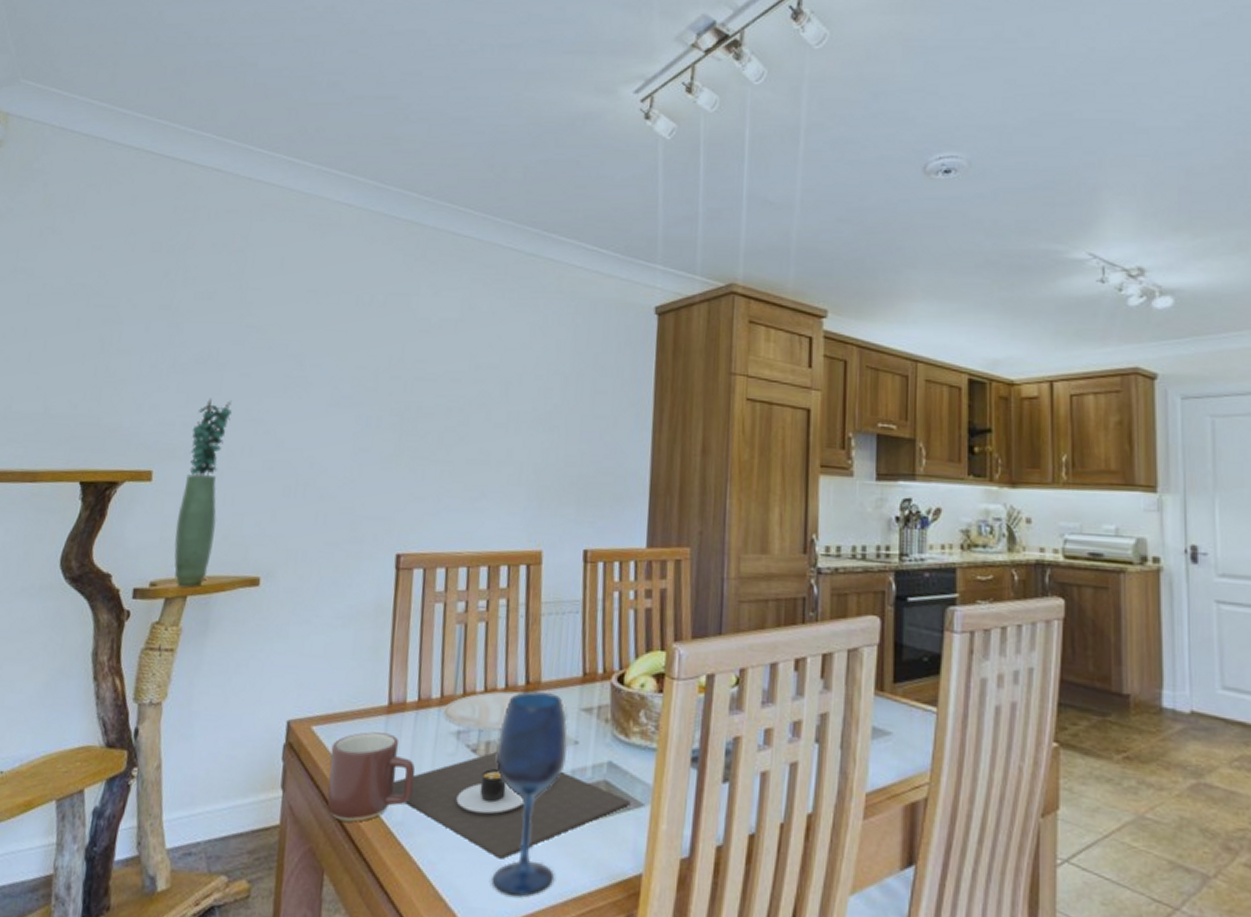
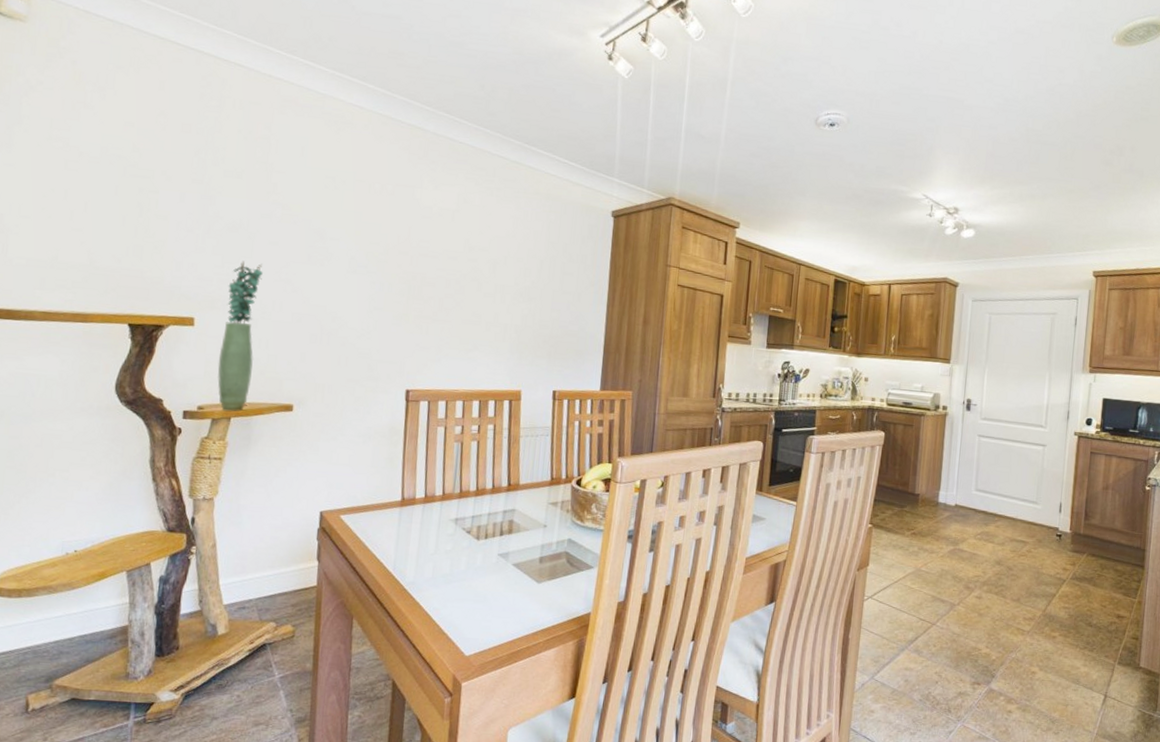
mug: present [327,732,416,822] -> none [354,519,424,583]
place setting: present [391,751,631,859] -> none [405,532,584,606]
plate: present [443,691,566,732] -> none [445,490,538,519]
wineglass: present [492,691,568,896] -> none [482,491,539,629]

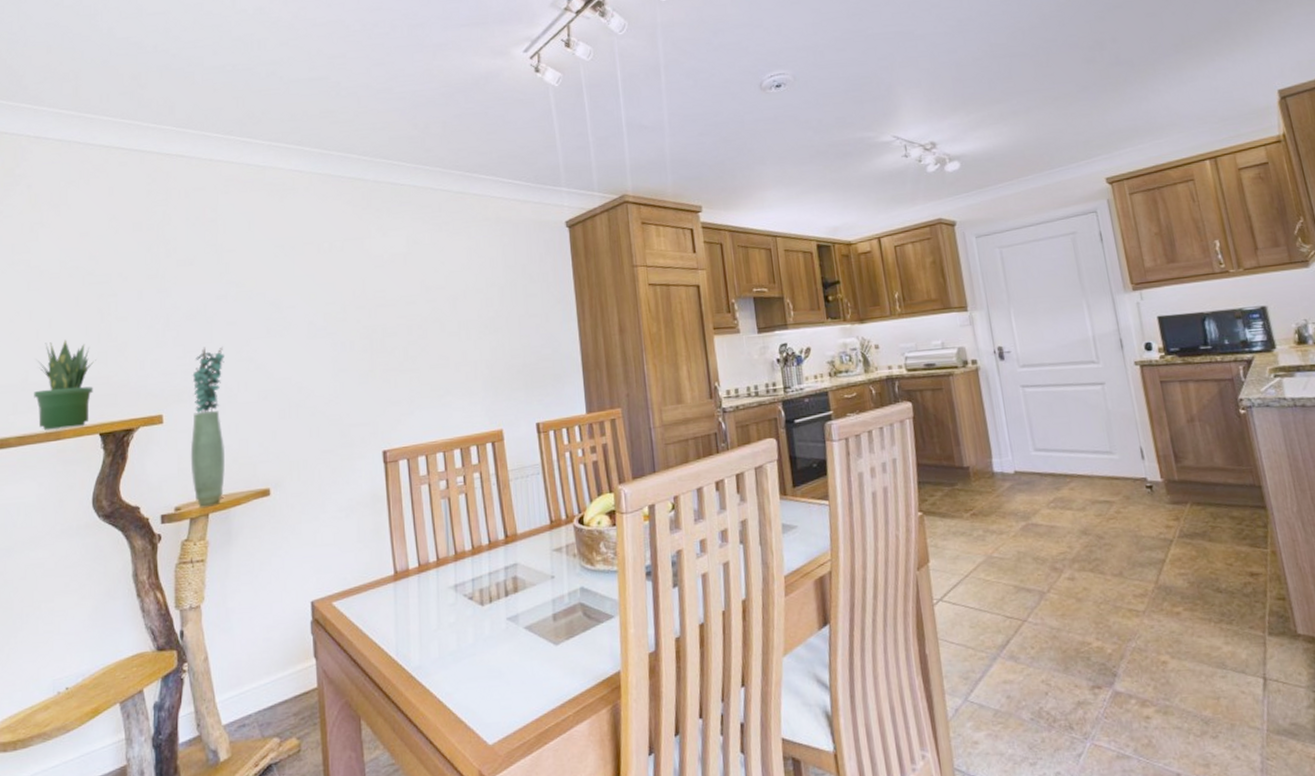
planter: none [63,225,131,314] -> present [34,339,96,431]

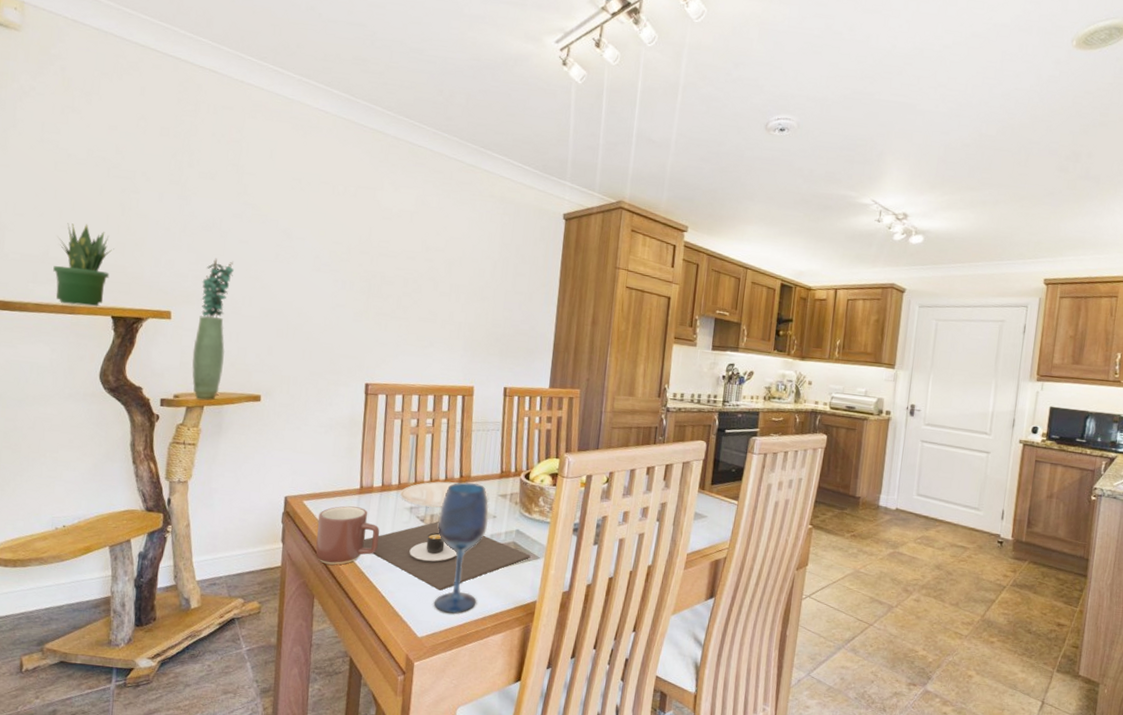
mug: none [352,597,426,675] -> present [315,506,380,565]
place setting: none [407,595,603,681] -> present [362,521,531,591]
plate: none [441,545,541,581] -> present [400,481,488,508]
wineglass: none [488,540,550,707] -> present [433,482,489,614]

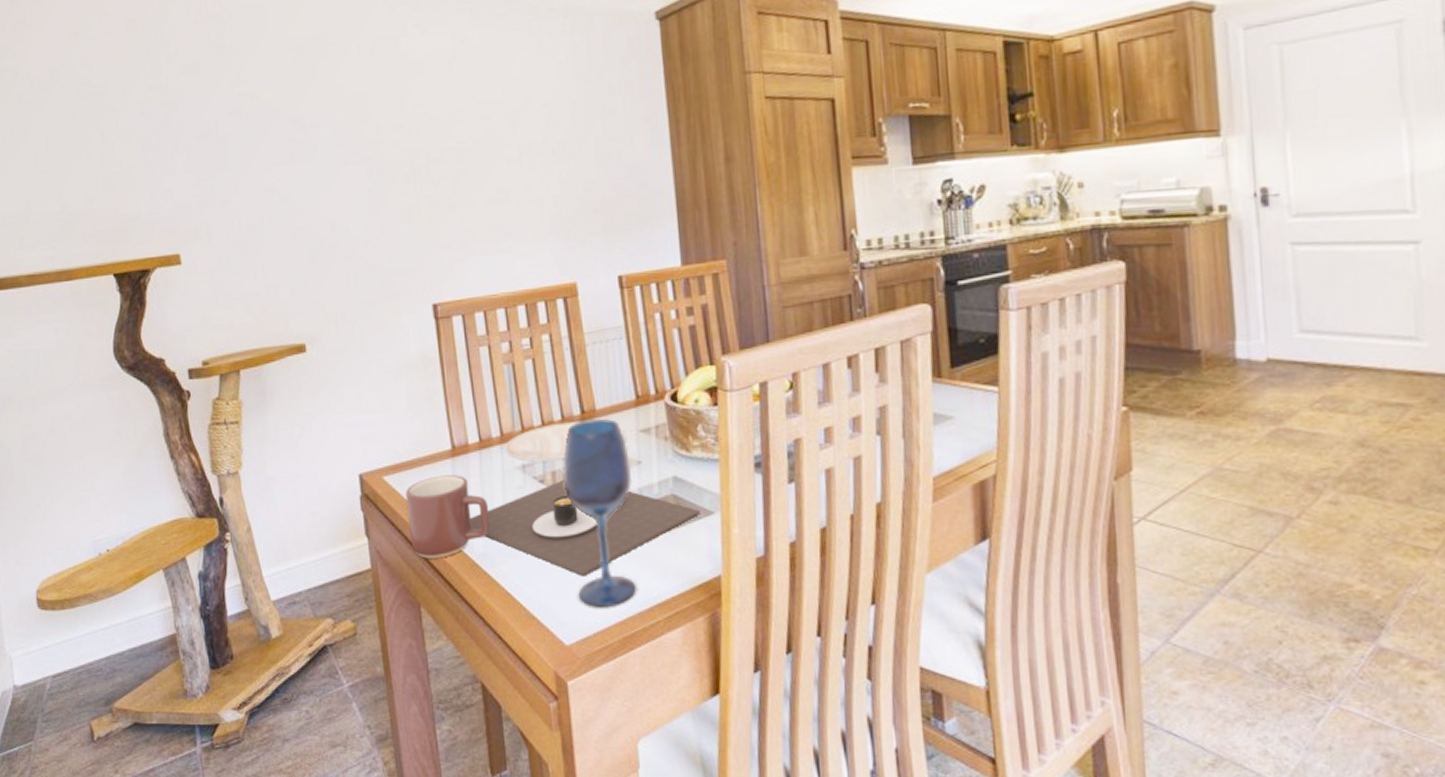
planter: present [53,223,114,307] -> none [37,163,102,269]
vase: present [192,258,234,401] -> none [208,173,255,364]

